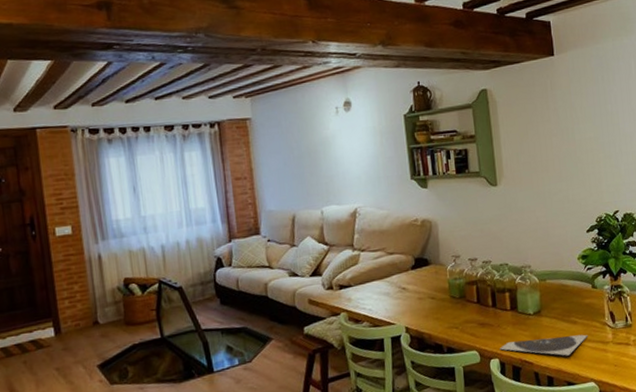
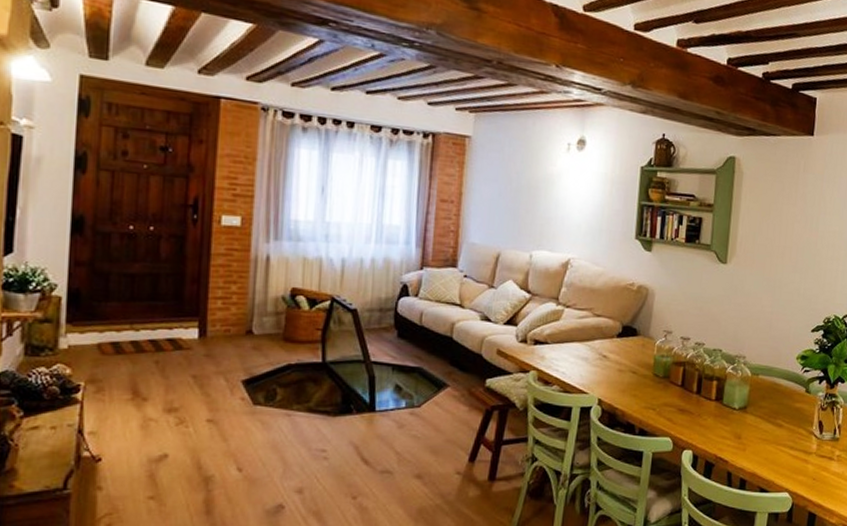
plate: present [499,334,588,356] -> none [695,435,792,460]

